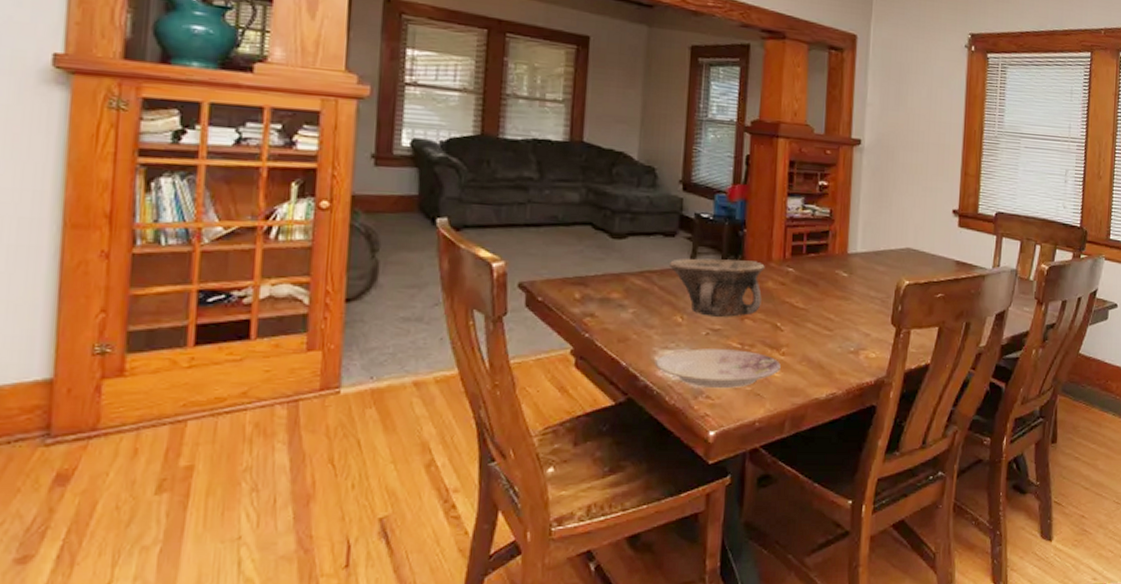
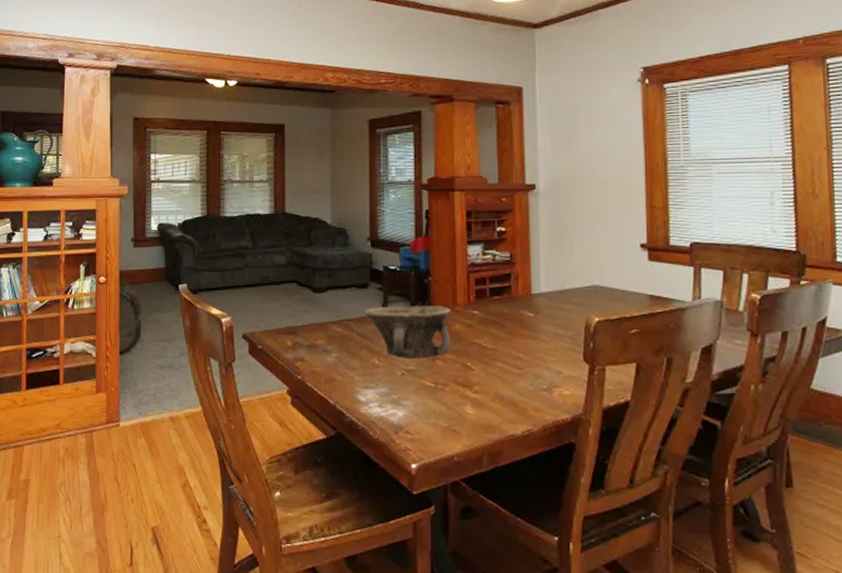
plate: present [654,348,781,389] -> none [358,388,474,425]

